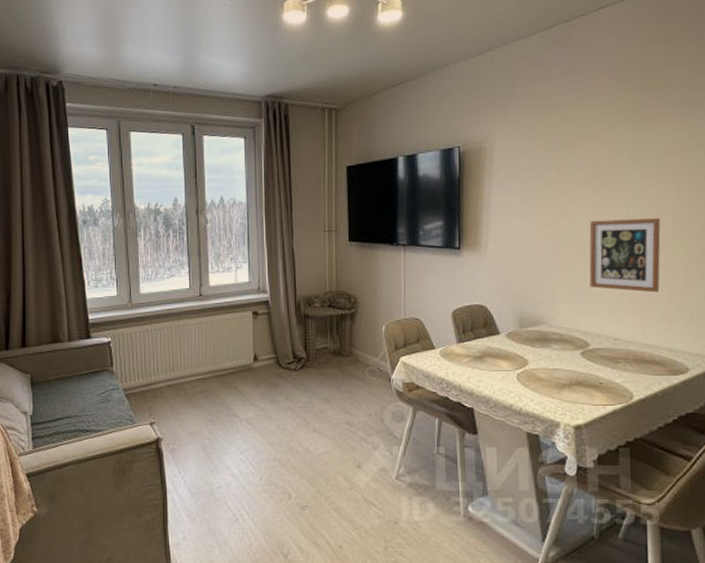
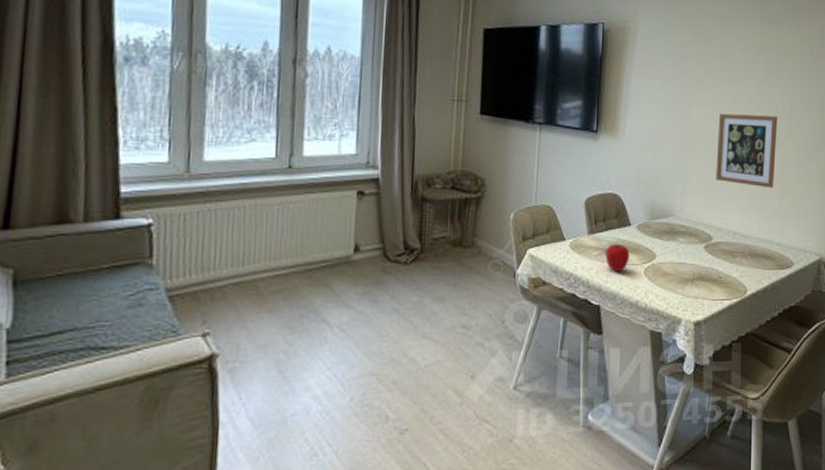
apple: none [476,352,501,377] -> present [605,244,630,271]

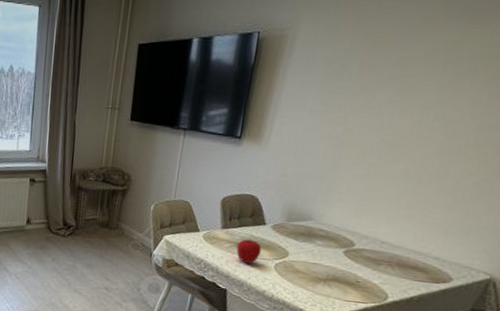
picture frame: present [716,113,778,189] -> none [368,122,462,202]

